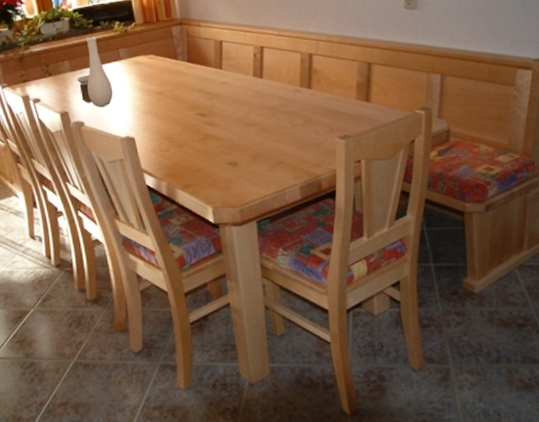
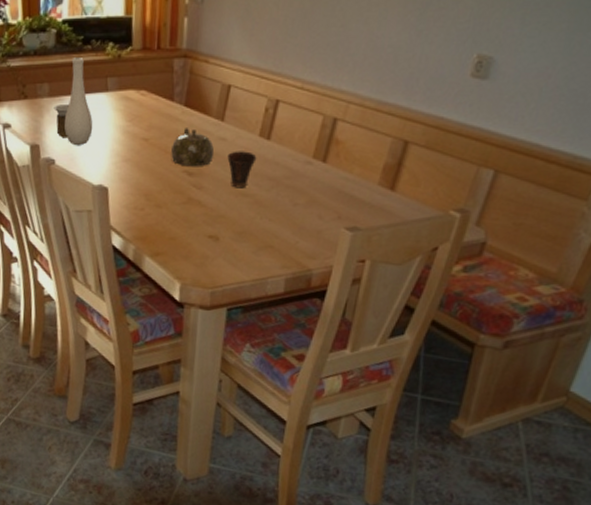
teapot: none [183,78,219,110] -> present [171,126,214,167]
cup: none [231,89,255,121] -> present [227,151,257,189]

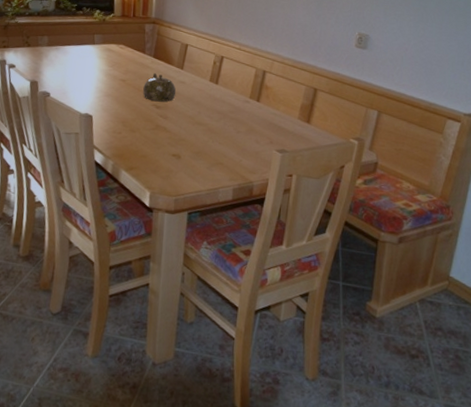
vase: present [54,58,93,146] -> none [51,19,82,84]
cup: present [227,151,257,189] -> none [186,91,209,119]

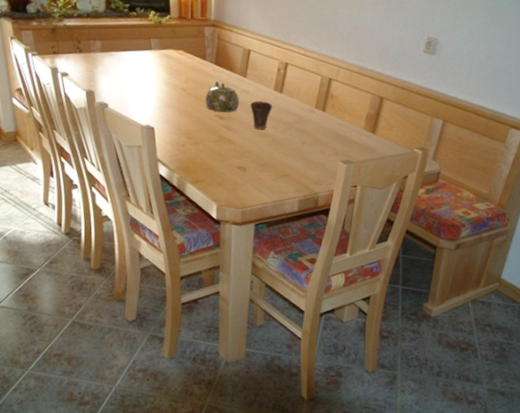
cup: none [186,91,209,119] -> present [250,101,273,130]

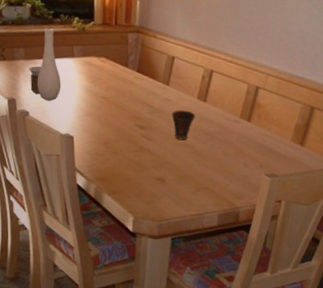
vase: none [106,21,140,93] -> present [28,28,62,102]
teapot: present [205,80,239,113] -> none [126,88,161,122]

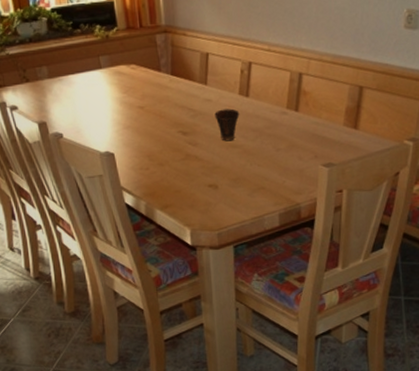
vase: present [28,28,62,102] -> none [54,41,93,120]

